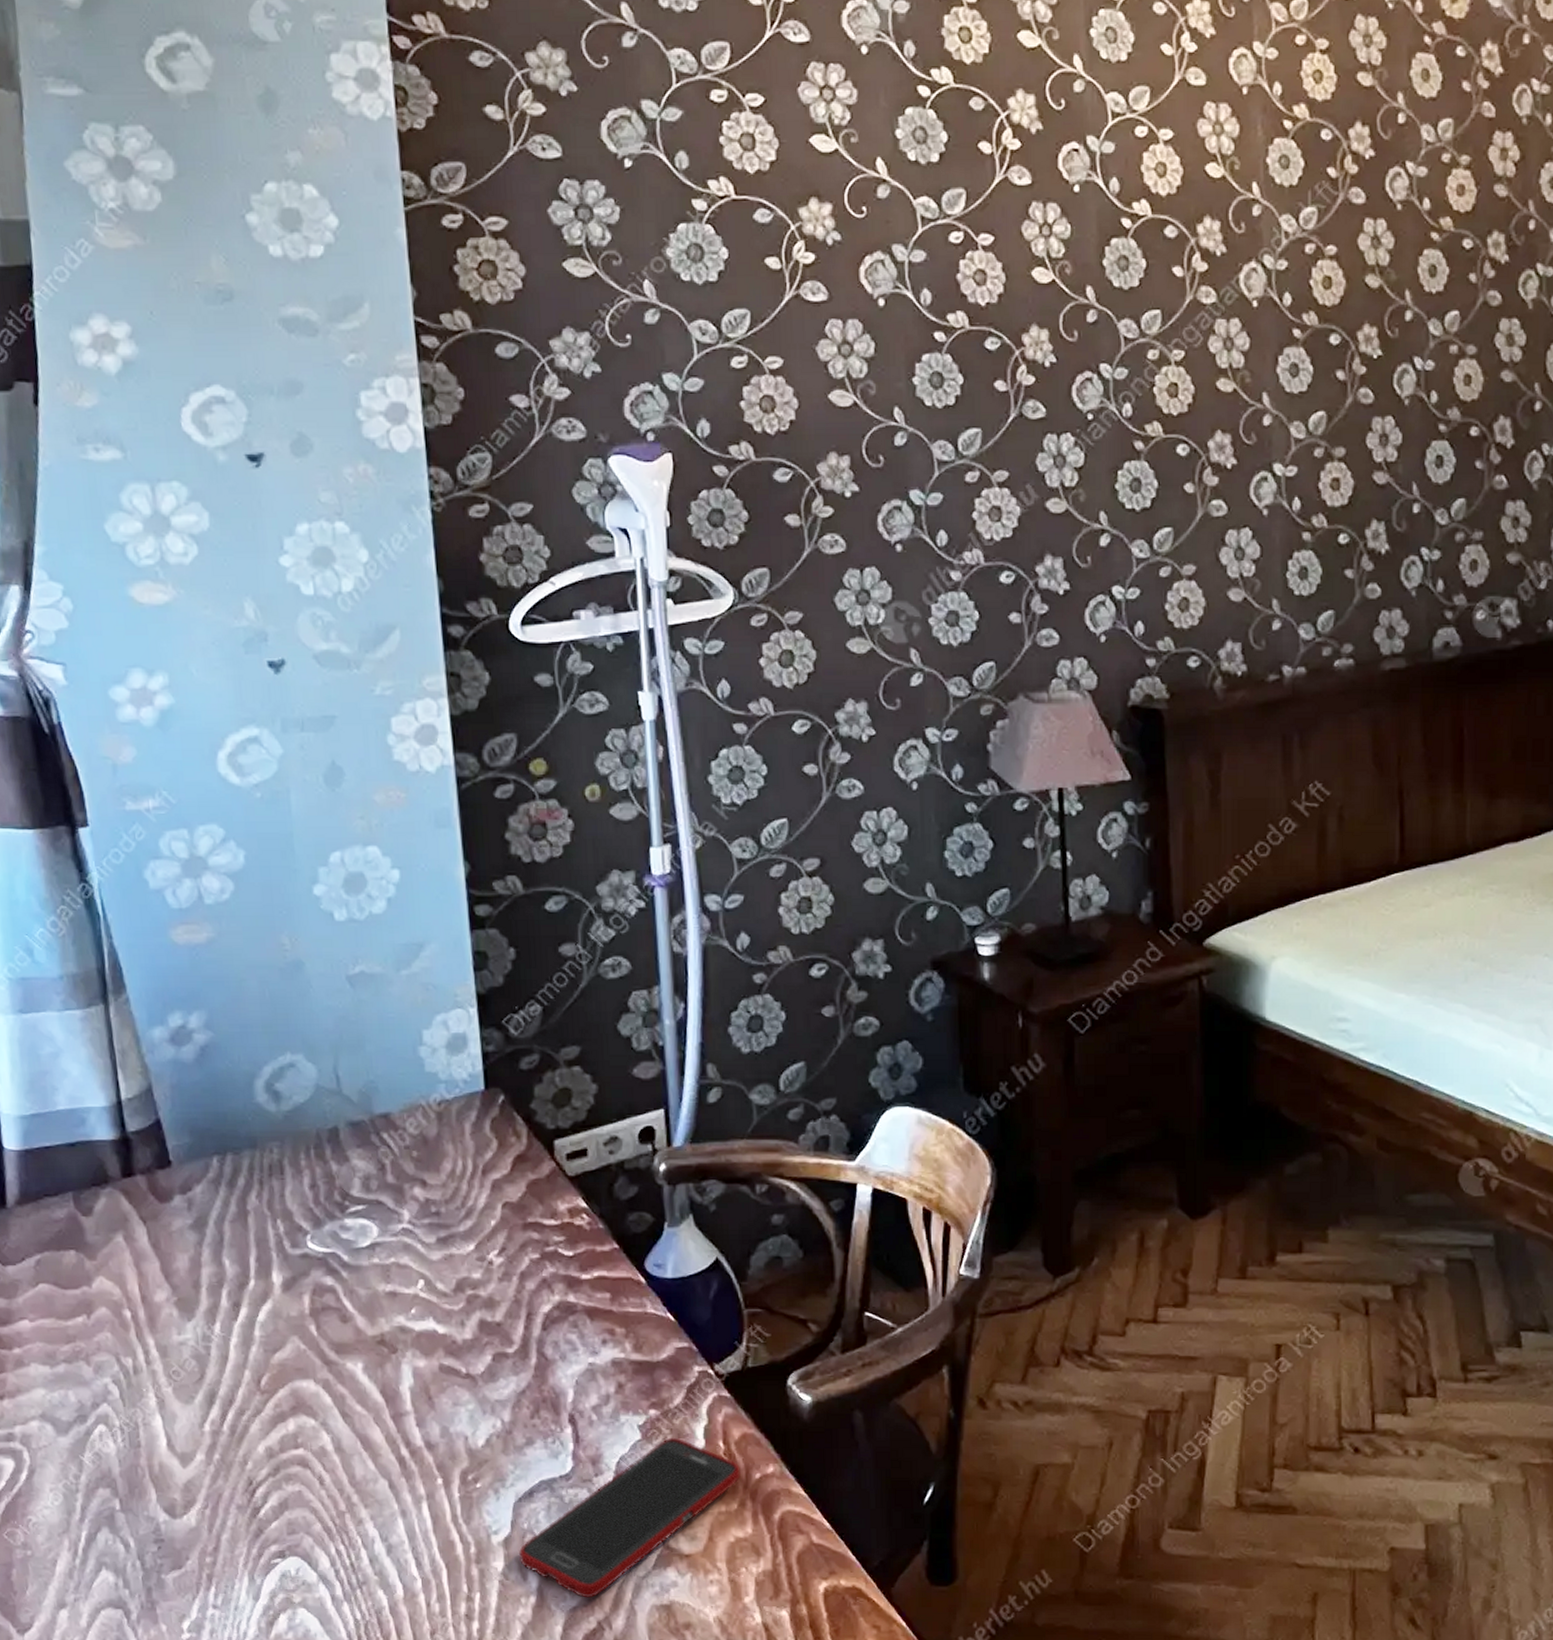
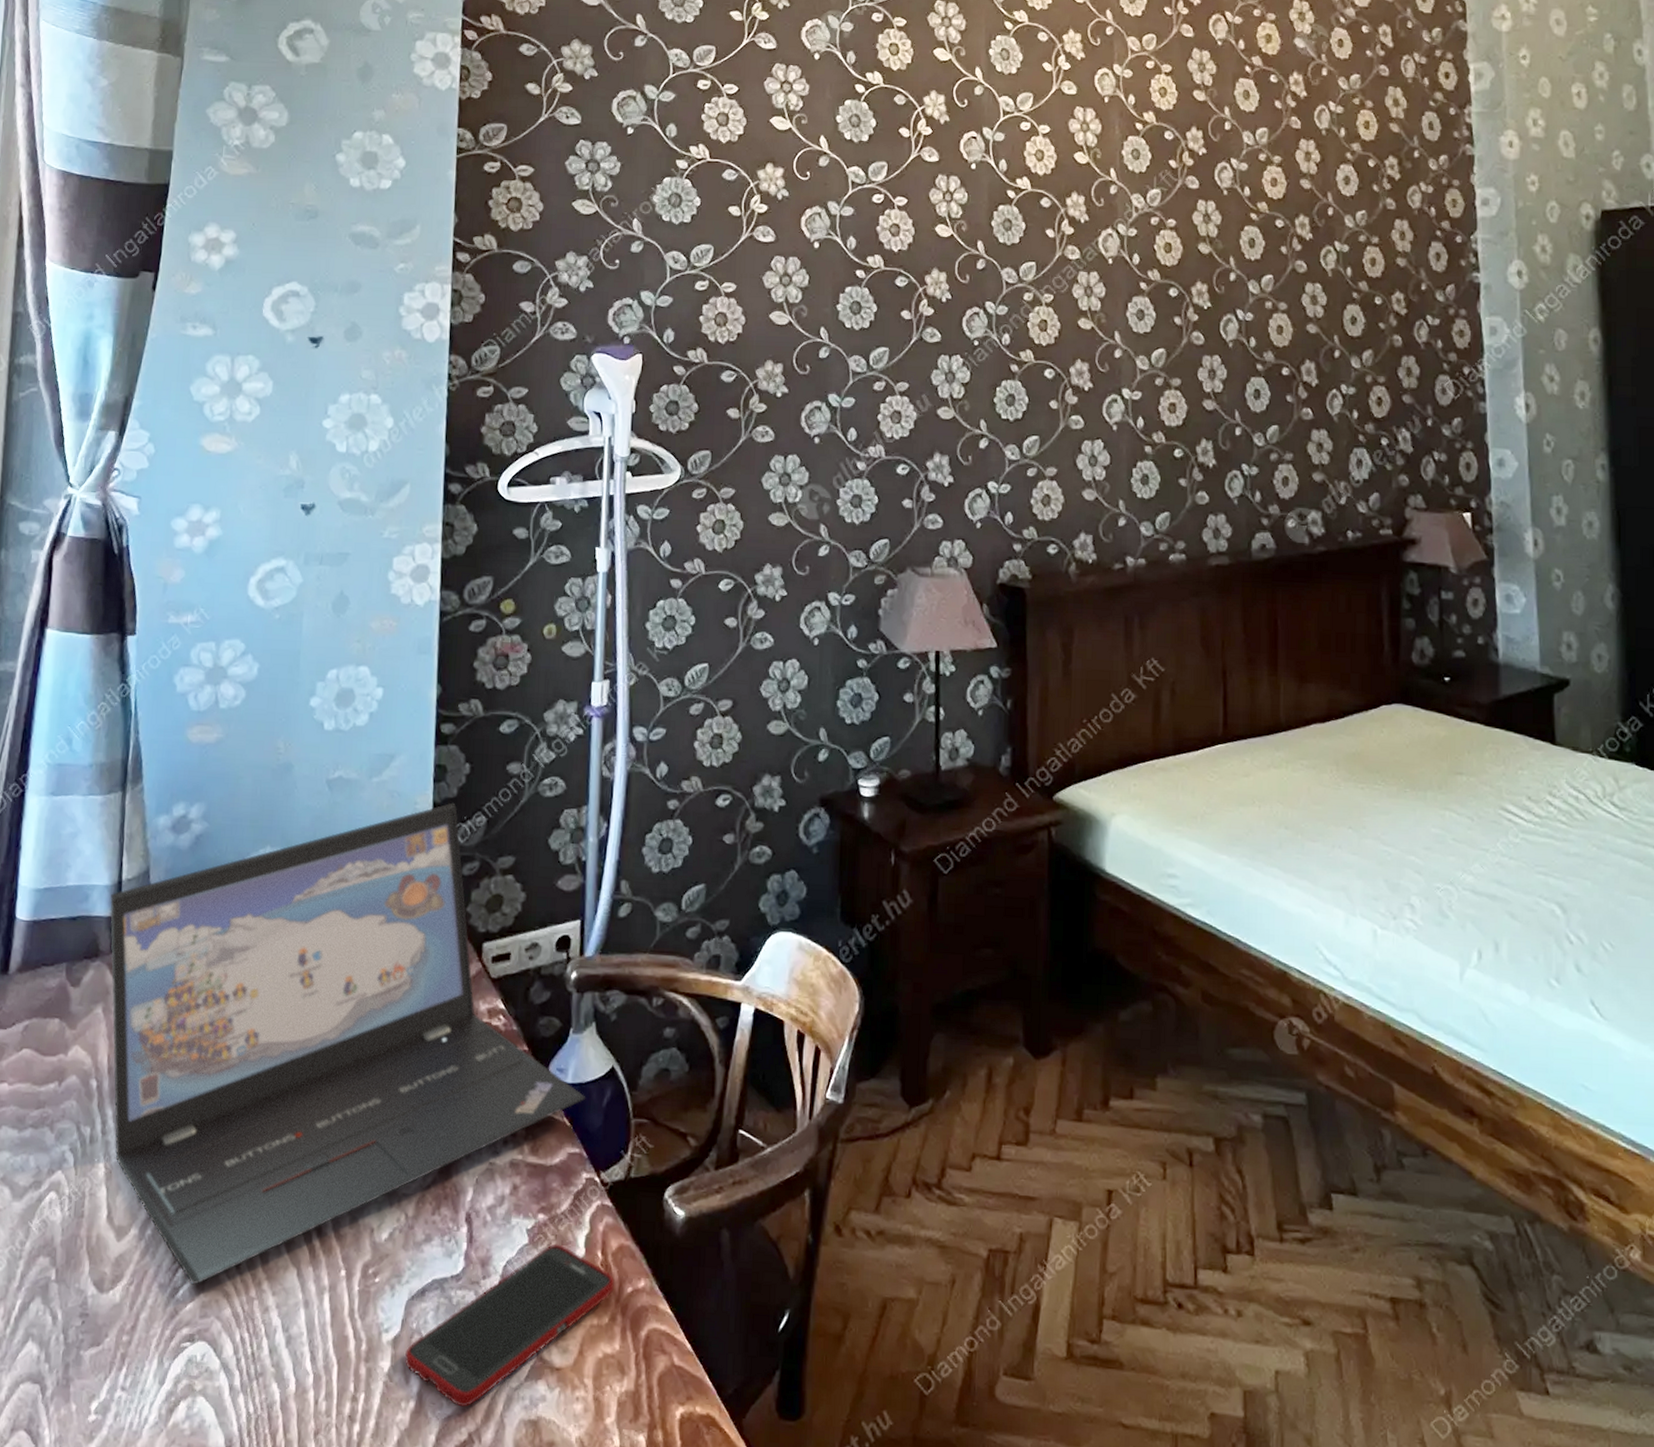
laptop: none [111,992,690,1504] -> present [110,802,586,1285]

